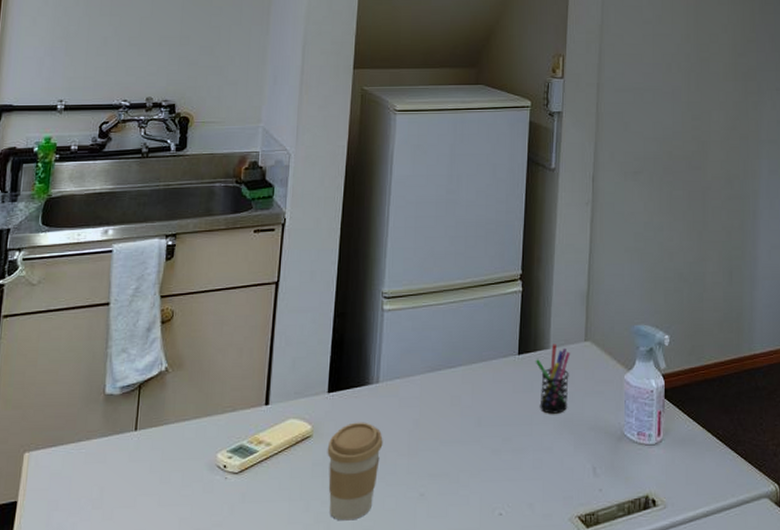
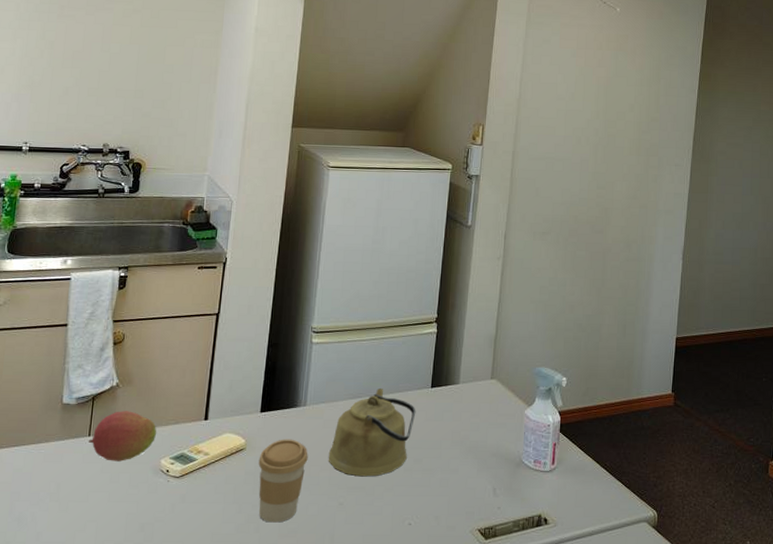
fruit: none [135,399,212,458] -> present [89,411,157,461]
kettle: none [405,358,503,462] -> present [328,389,416,477]
pen holder: present [535,344,570,414] -> none [446,380,478,441]

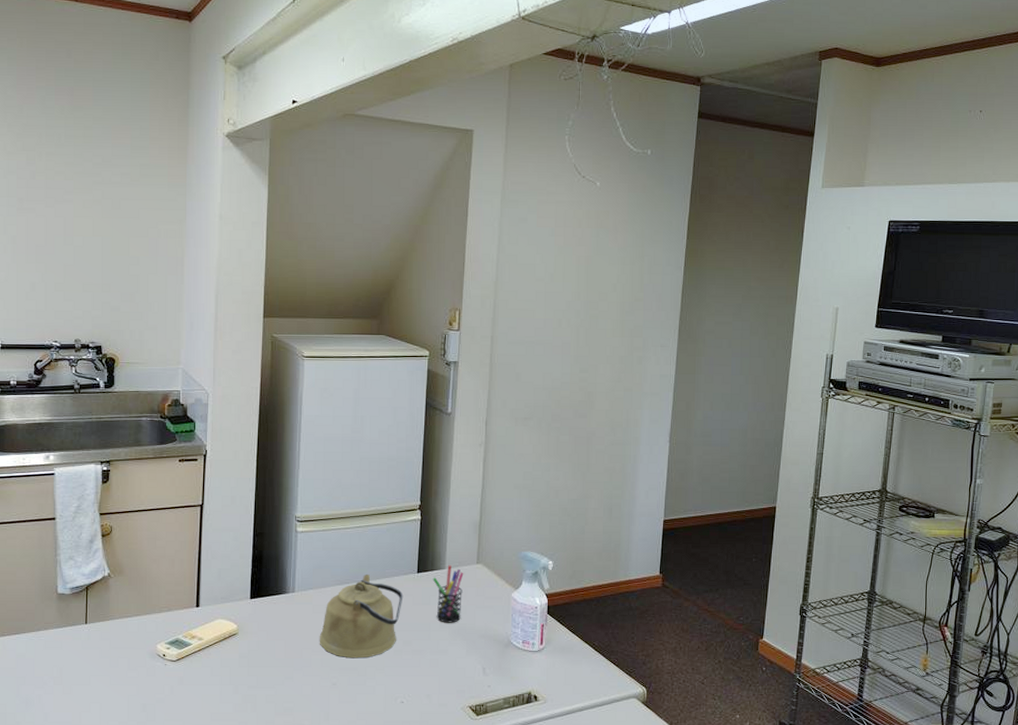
fruit: present [89,411,157,461] -> none [86,599,151,647]
coffee cup: present [258,439,308,523] -> none [251,624,299,702]
pen holder: none [446,380,478,441] -> present [432,565,464,623]

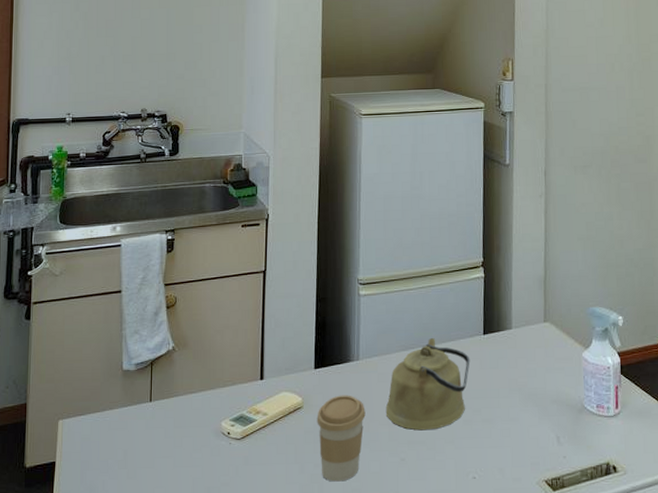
coffee cup: none [251,624,299,702] -> present [317,395,366,482]
pen holder: present [432,565,464,623] -> none [499,325,531,388]

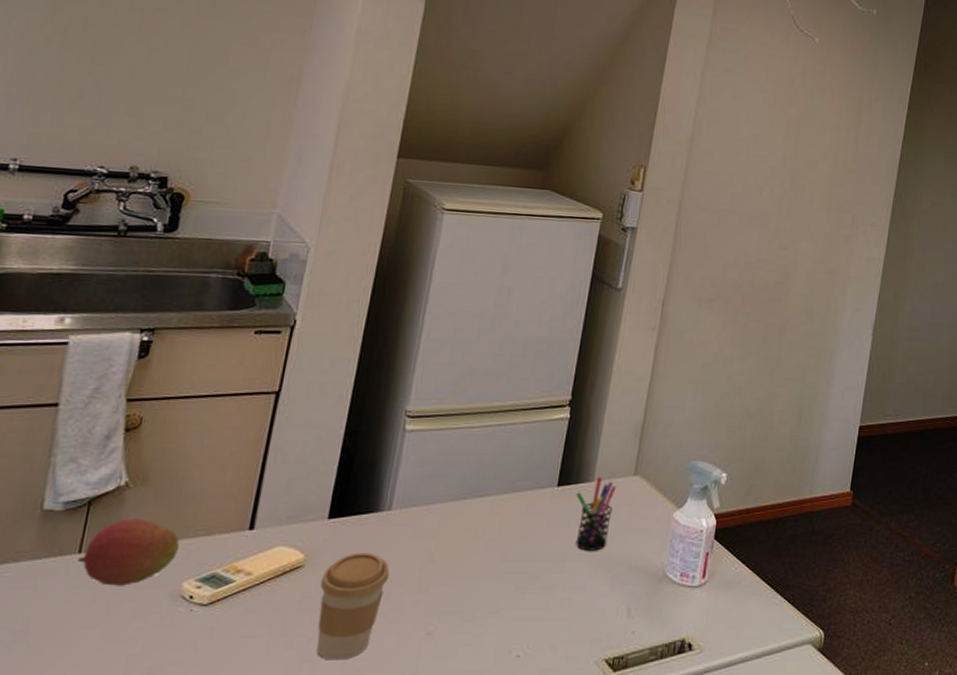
fruit: none [151,374,215,426] -> present [78,519,180,586]
kettle: present [385,338,471,431] -> none [416,488,536,599]
pen holder: none [499,325,531,388] -> present [575,476,617,551]

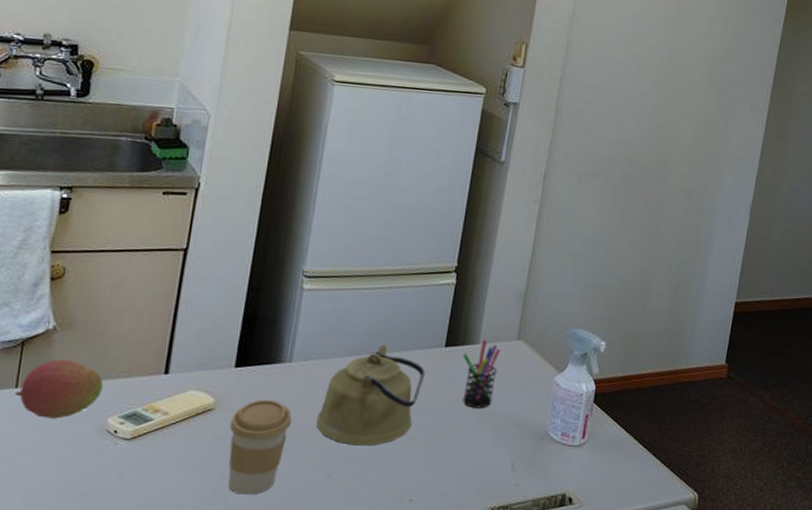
kettle: none [416,488,536,599] -> present [316,345,426,446]

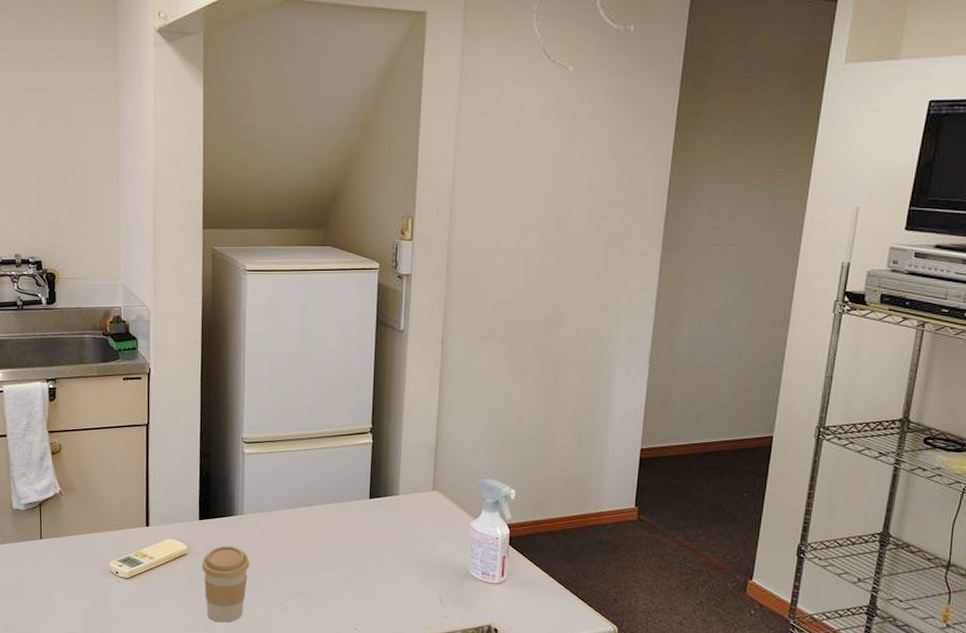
fruit: present [15,359,104,419] -> none [41,516,103,563]
kettle: present [316,345,426,446] -> none [269,499,355,583]
pen holder: present [462,339,501,408] -> none [385,491,419,551]

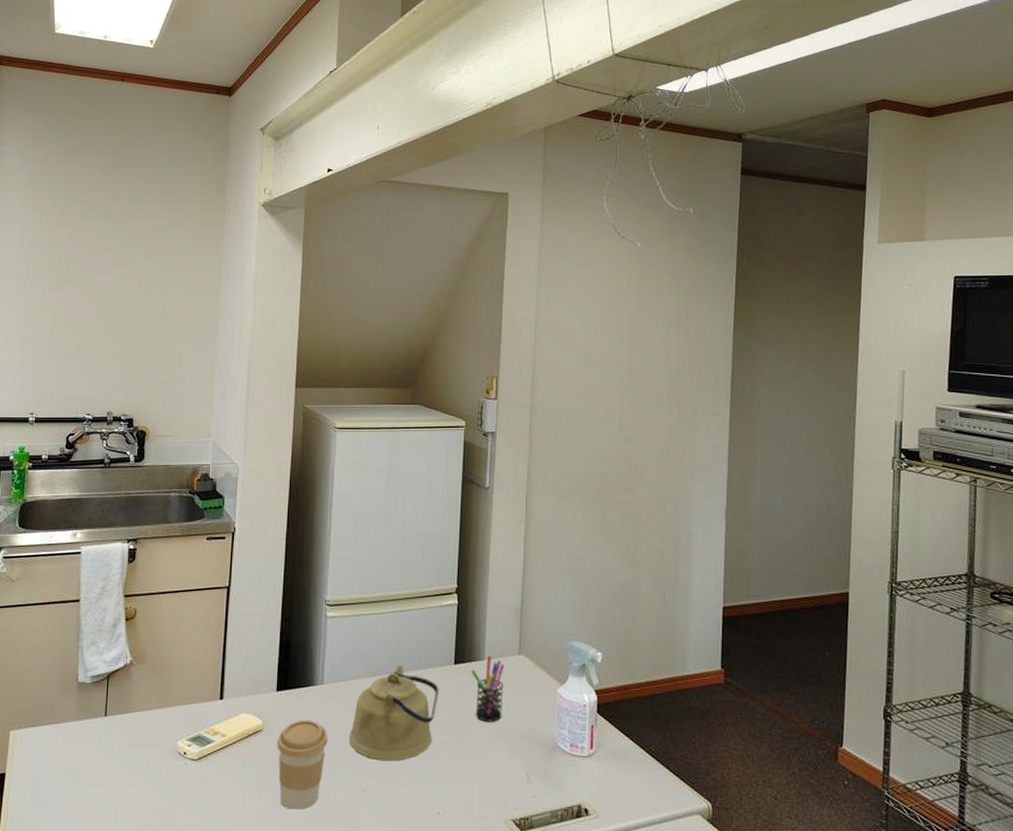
kettle: none [269,499,355,583] -> present [349,665,440,761]
pen holder: none [385,491,419,551] -> present [470,656,505,722]

